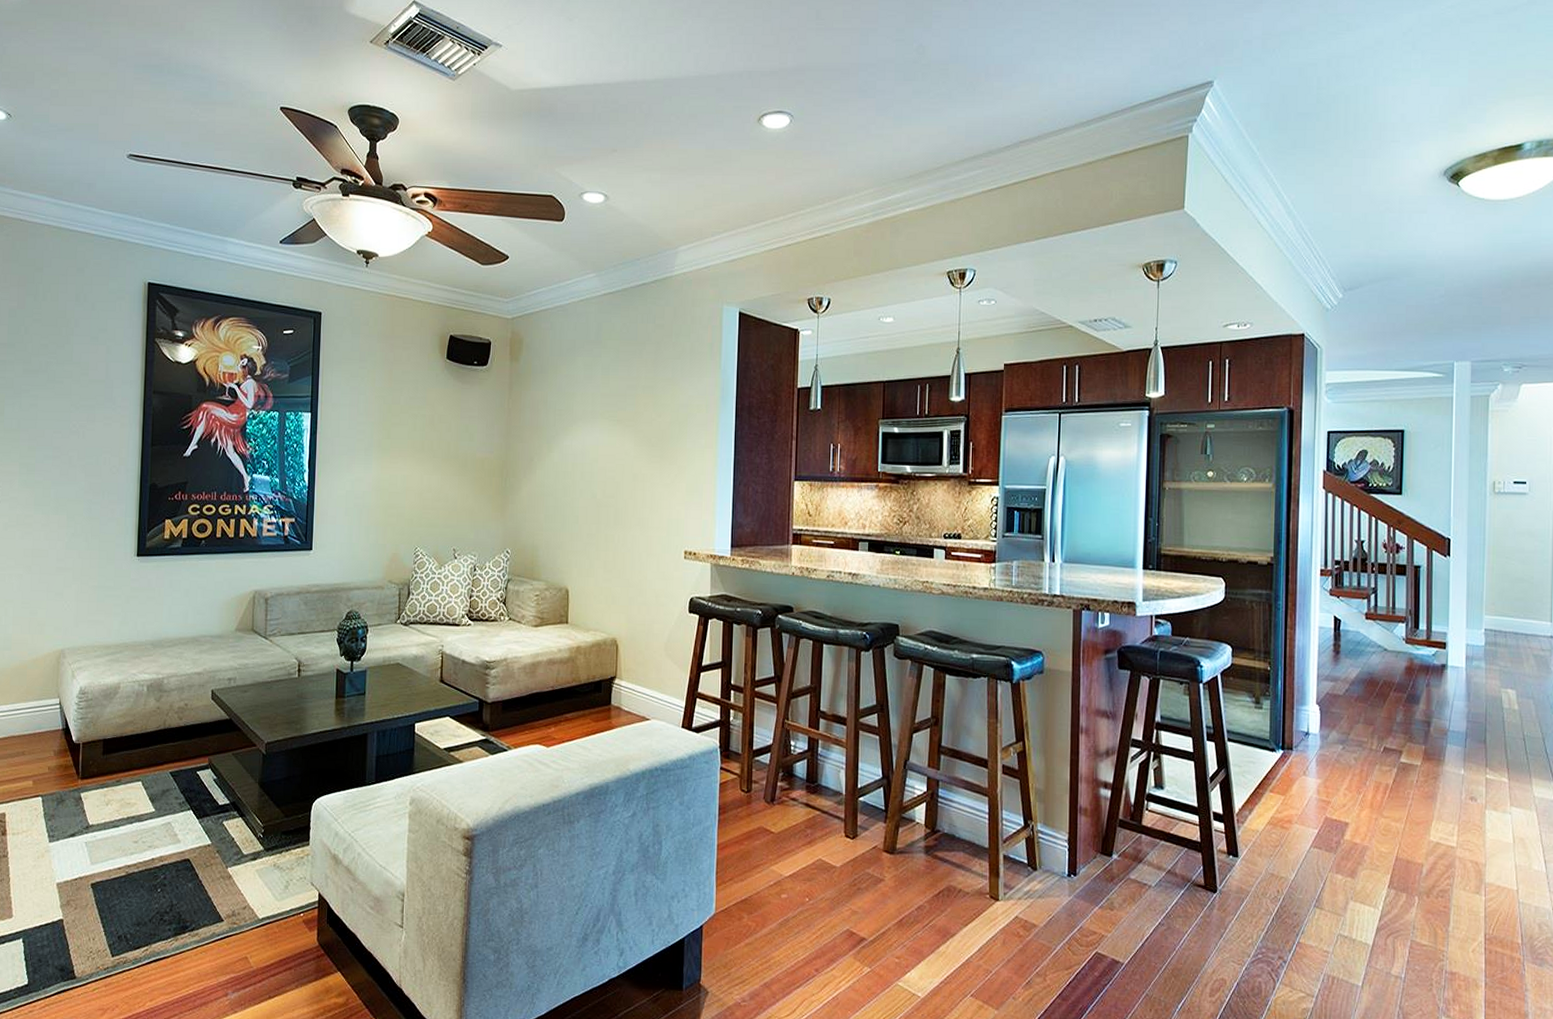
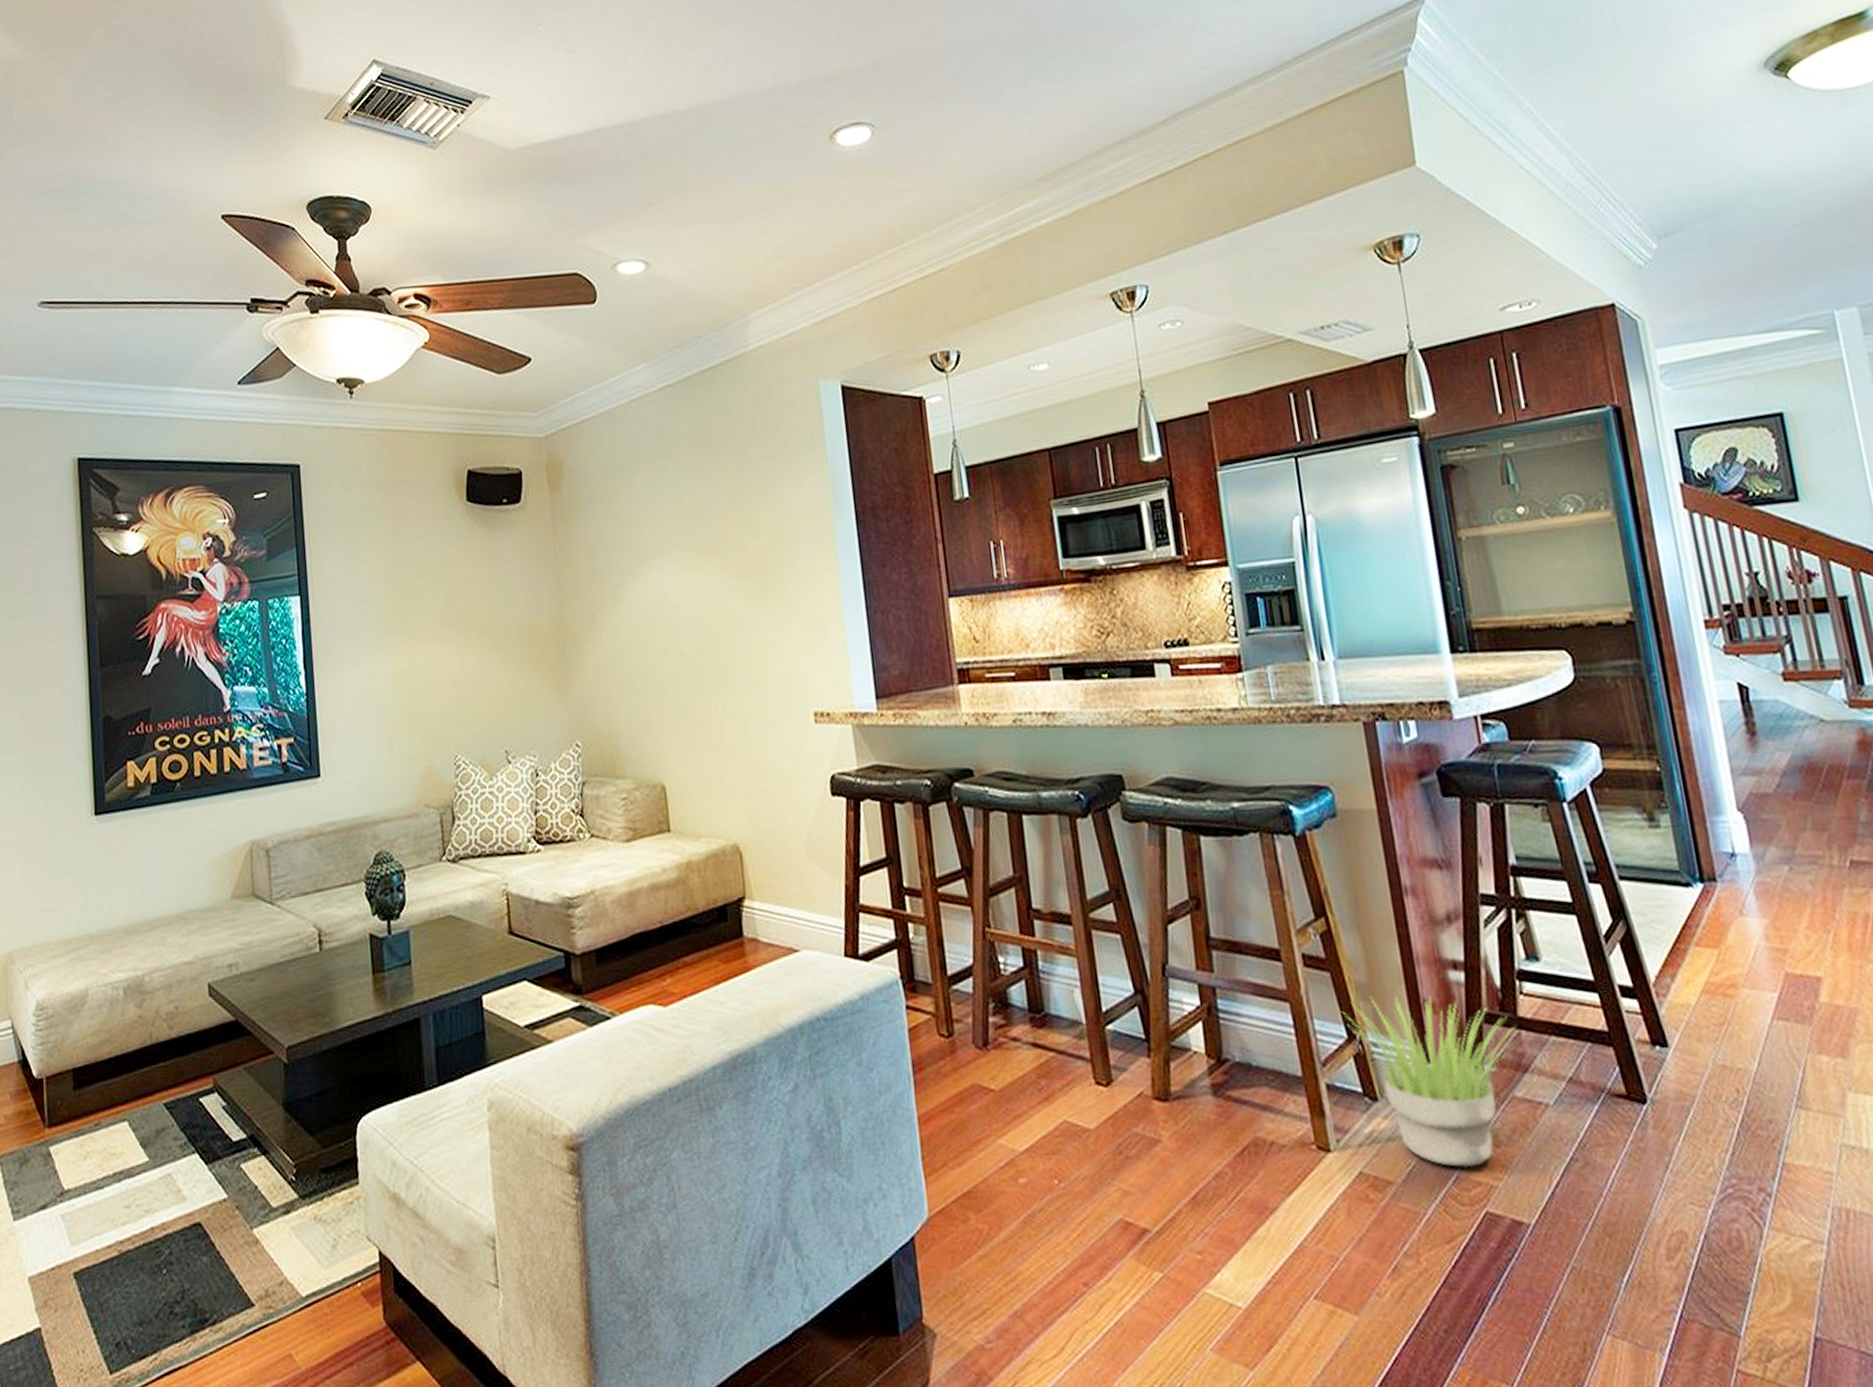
potted plant: none [1022,799,1139,921] -> present [1341,994,1516,1167]

